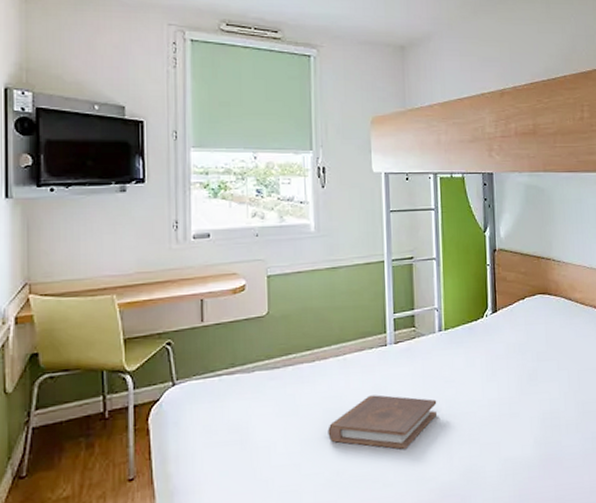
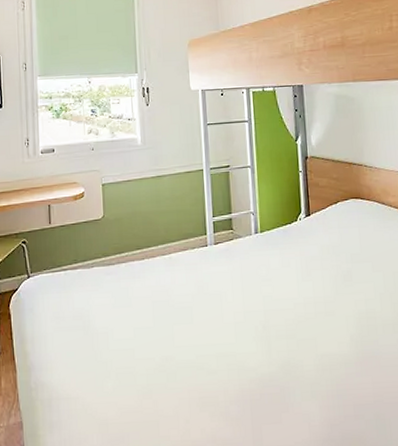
book: present [327,394,438,450] -> none [157,290,256,342]

